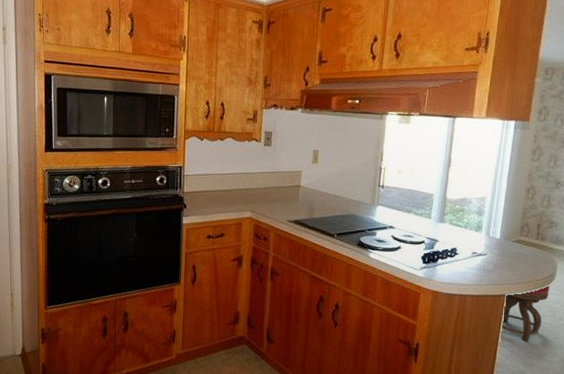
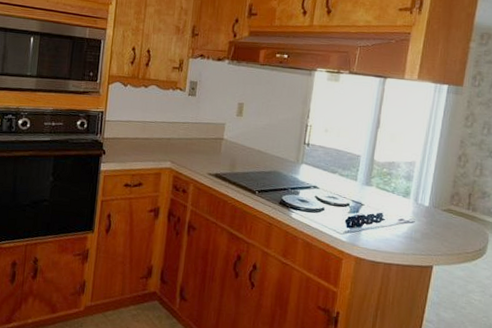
stool: present [500,284,549,341] -> none [426,257,480,318]

